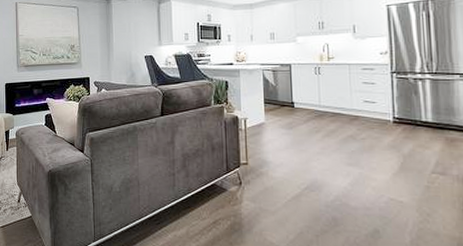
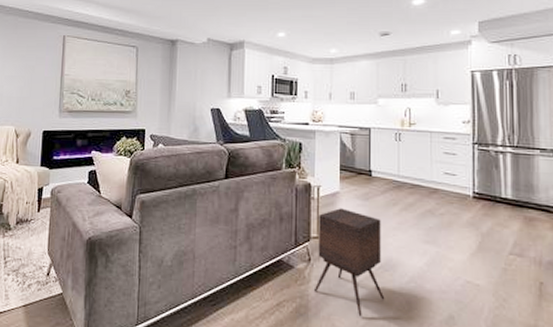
side table: none [245,137,312,232] -> present [313,208,385,317]

